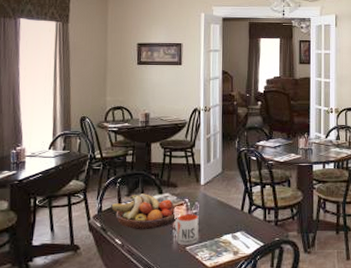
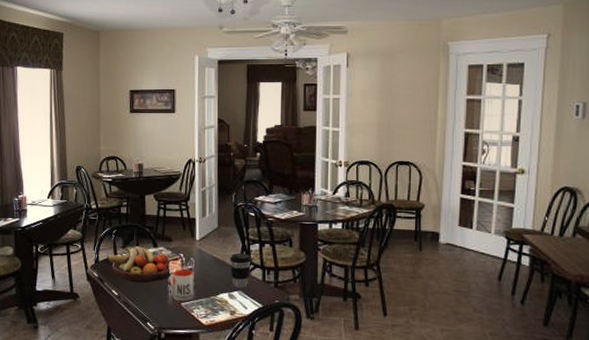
coffee cup: none [232,195,253,229] -> present [229,253,251,288]

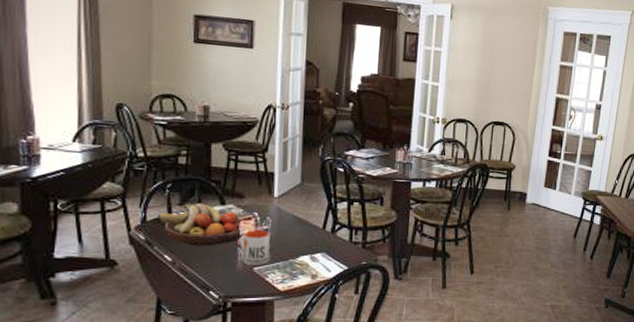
coffee cup: present [229,253,251,288] -> none [312,211,338,250]

